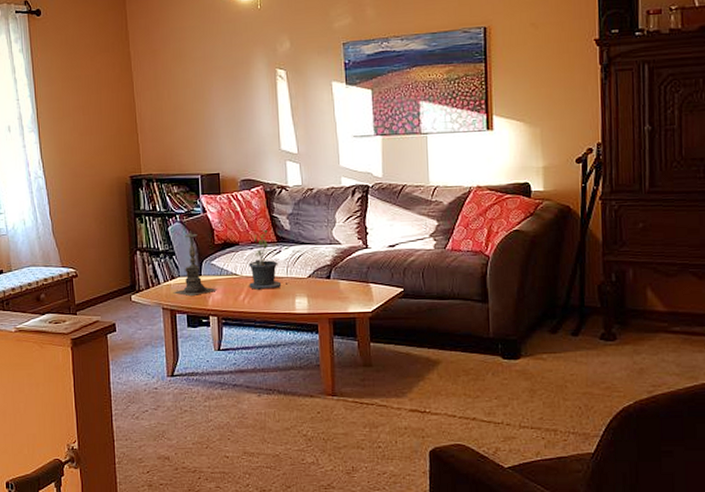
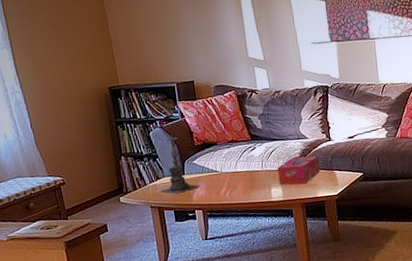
potted plant: present [248,229,290,290] -> none [227,129,265,184]
tissue box: none [304,264,353,297] -> present [277,155,320,186]

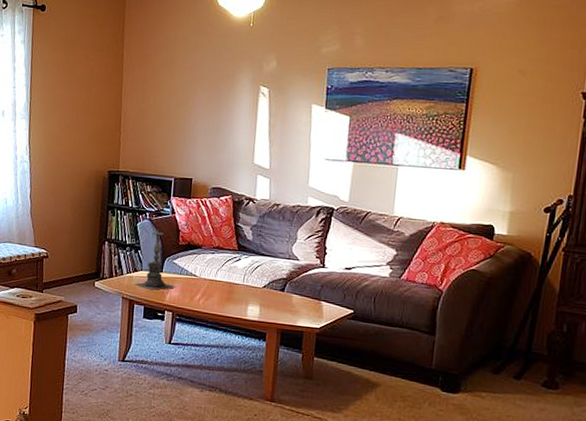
tissue box: present [277,155,320,186] -> none [258,278,307,309]

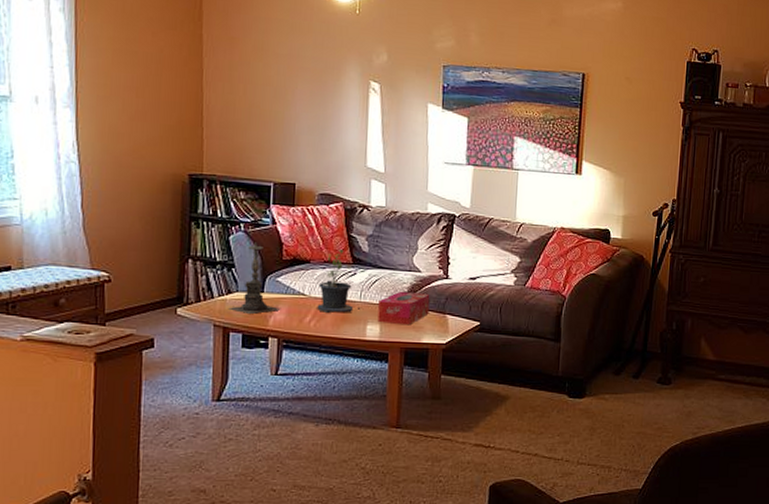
potted plant: none [206,236,245,294] -> present [317,248,362,313]
tissue box: none [258,278,307,309] -> present [377,292,430,326]

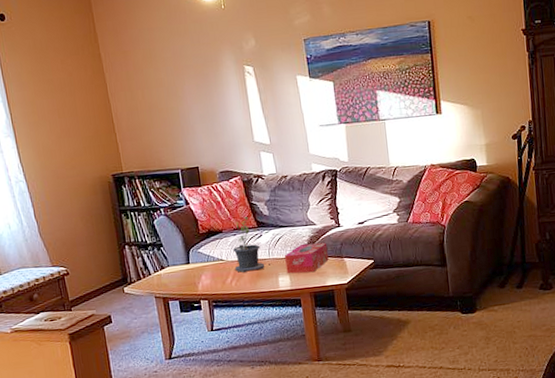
candle holder: present [228,242,281,315] -> none [164,222,206,284]

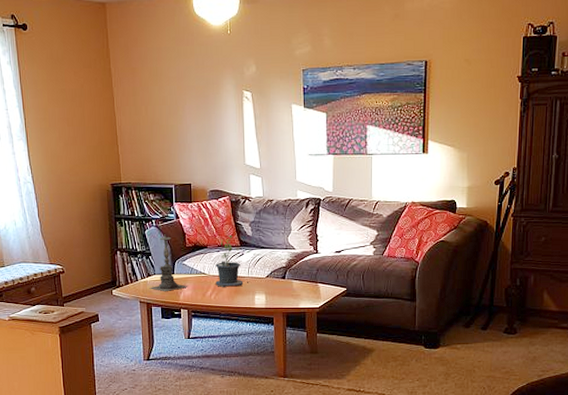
candle holder: none [164,222,206,284] -> present [149,234,188,292]
tissue box: present [285,242,329,274] -> none [263,267,304,294]

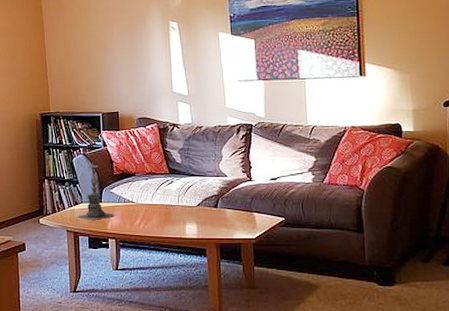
potted plant: present [215,234,250,287] -> none [143,162,181,216]

